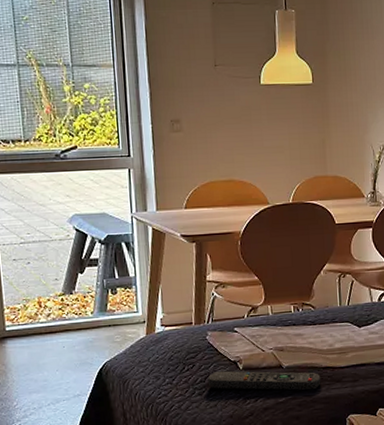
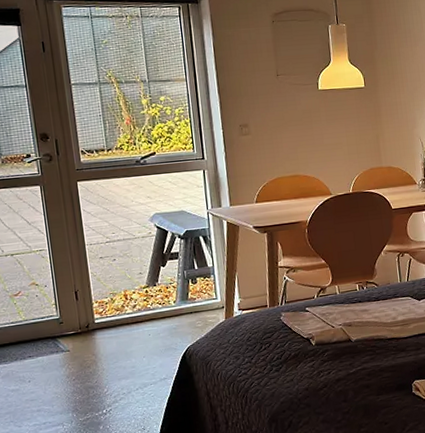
remote control: present [208,371,321,391] -> none [284,344,387,365]

